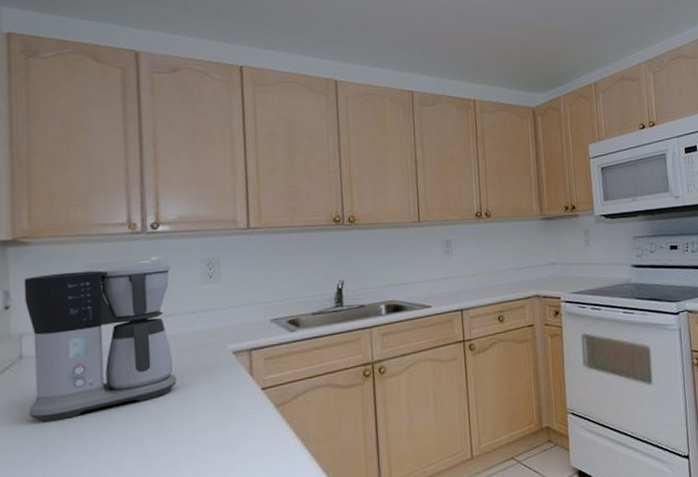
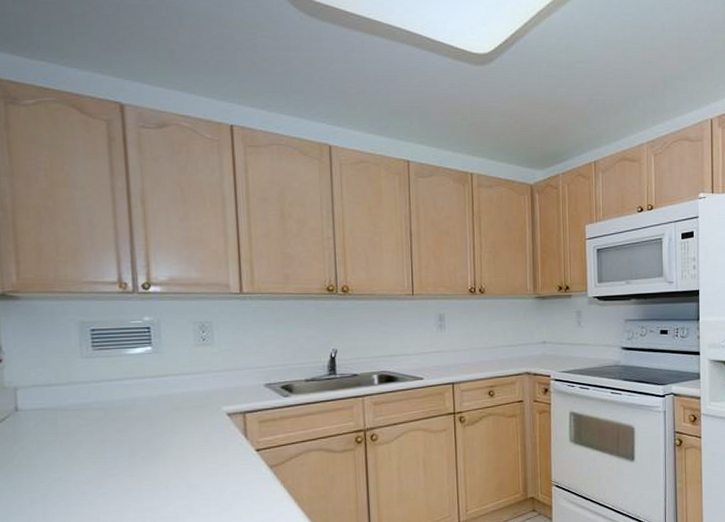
coffee maker: present [24,264,177,422] -> none [15,324,173,473]

